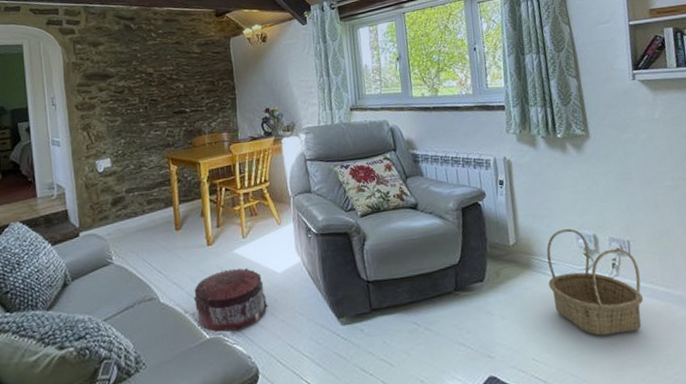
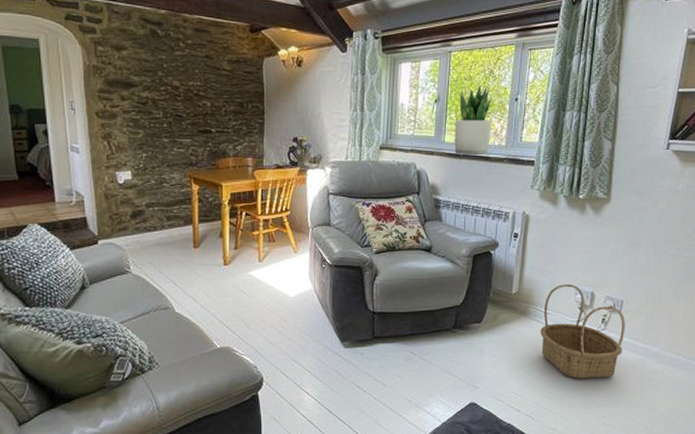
pouf: present [193,268,269,332] -> none [207,288,278,343]
planter: none [419,40,458,108] -> present [454,85,492,156]

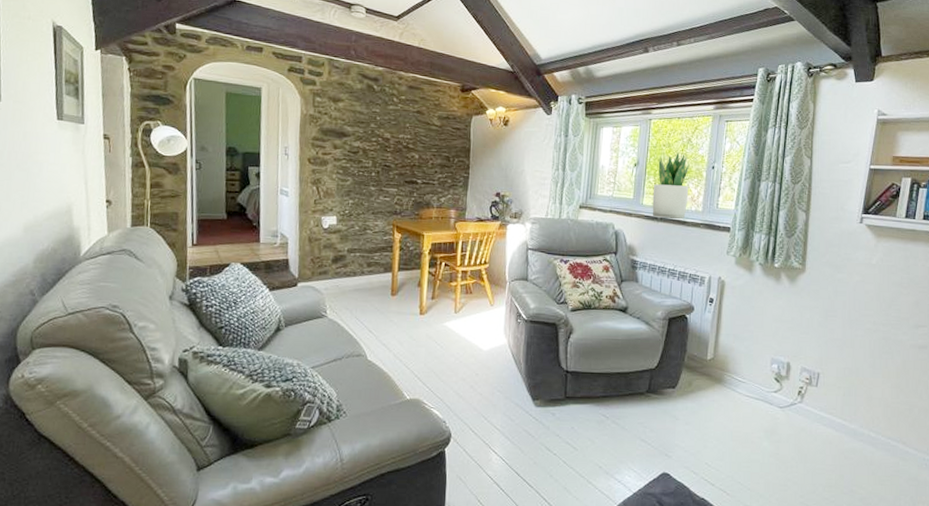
basket: present [540,284,625,378] -> none [736,353,822,454]

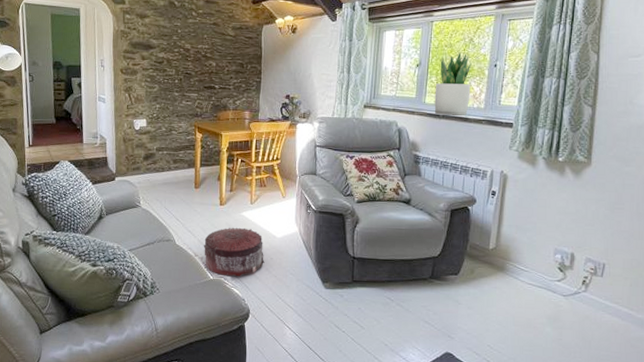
pouf: none [399,339,469,396] -> present [203,227,265,277]

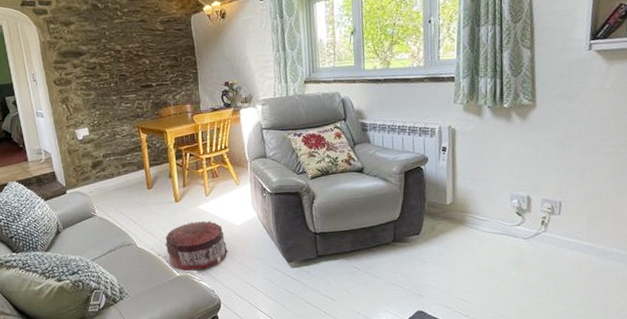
planter: present [434,52,472,117] -> none [372,13,409,80]

